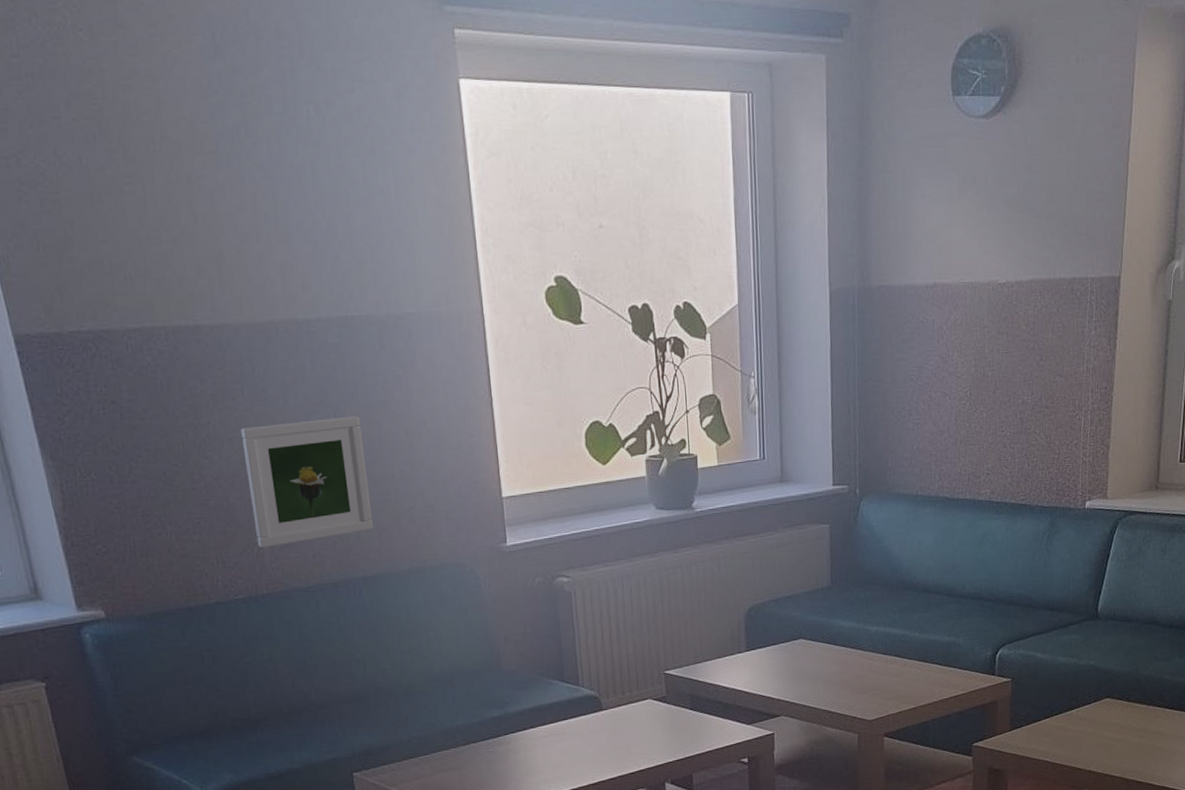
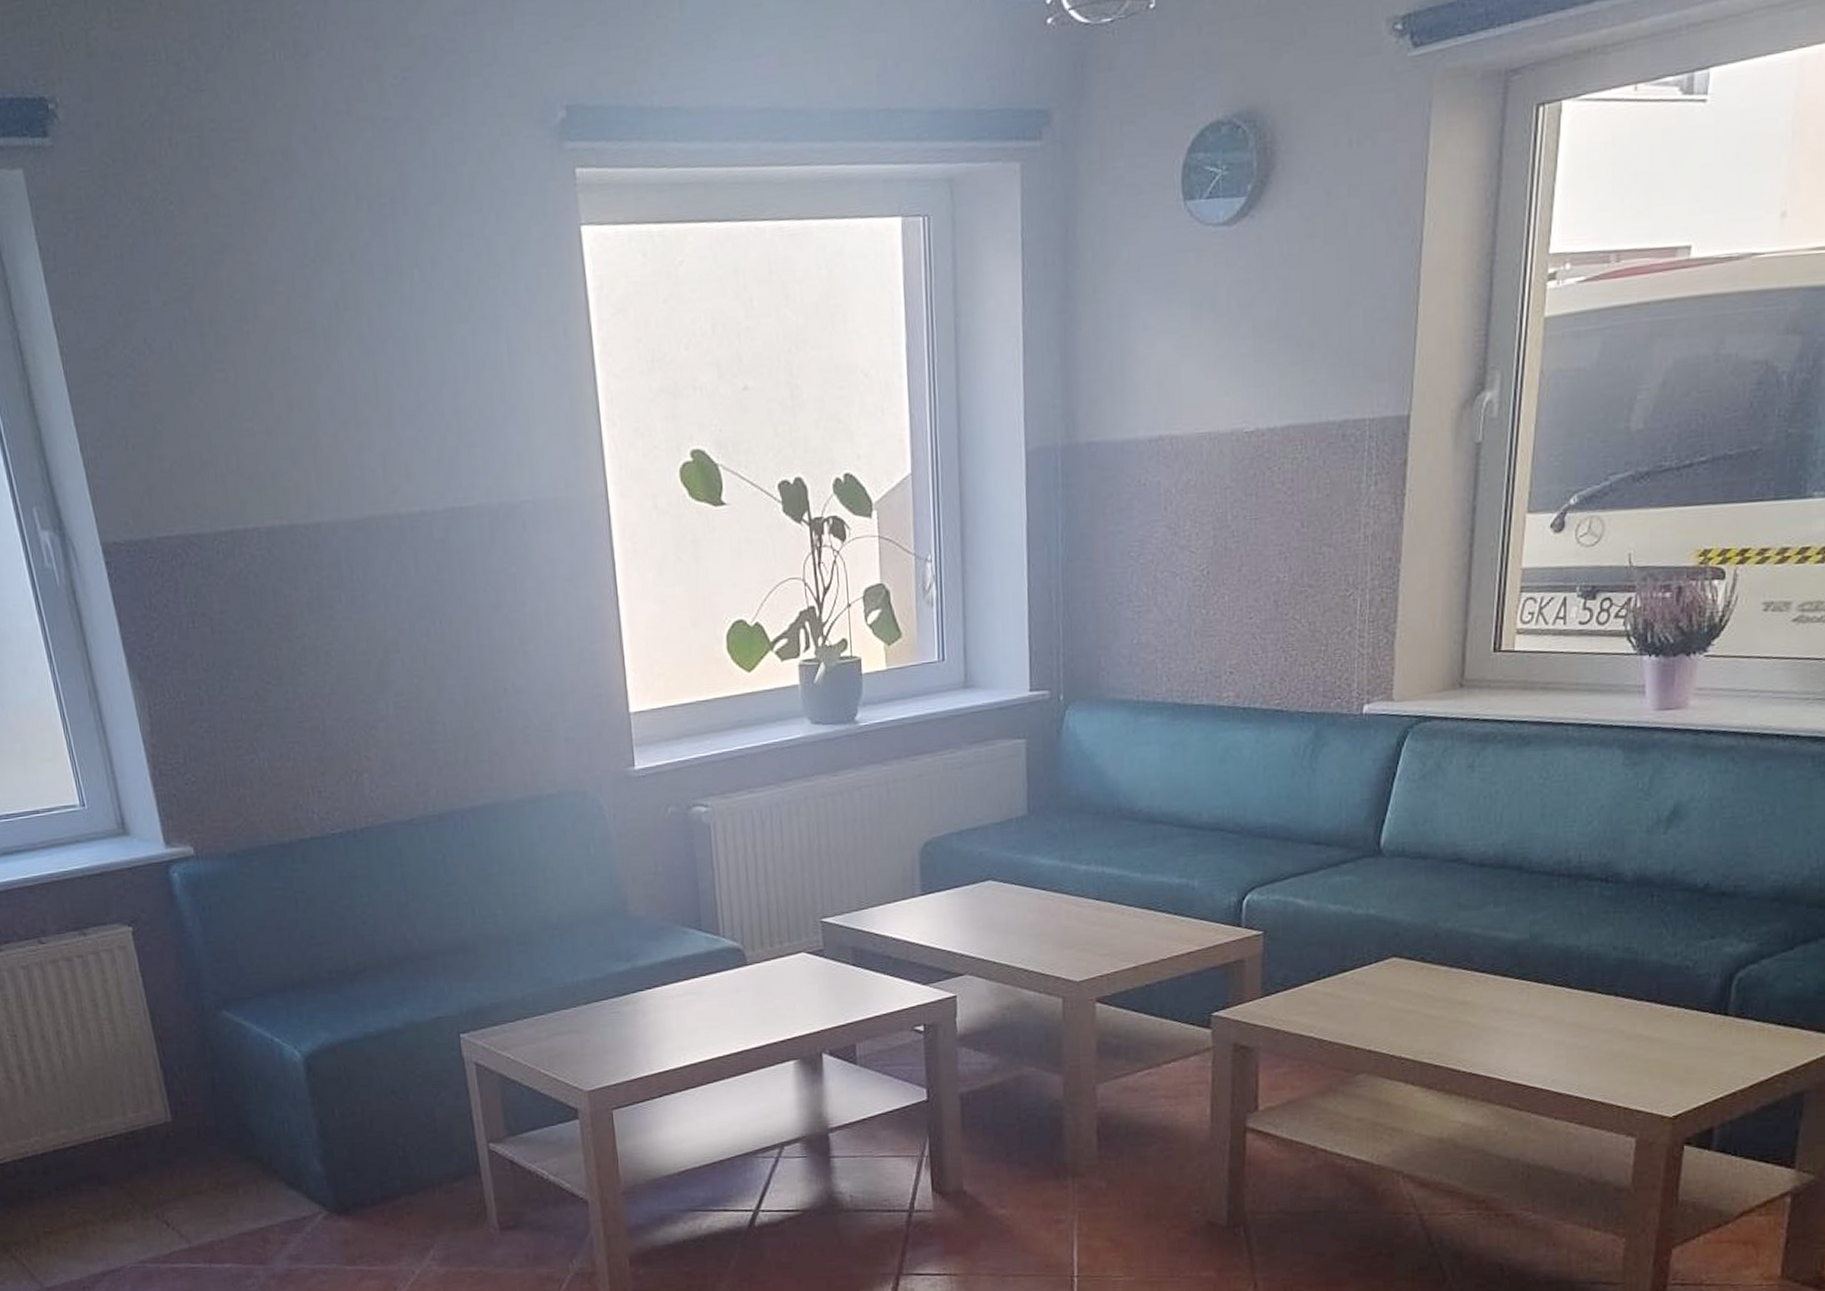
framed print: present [241,415,373,549] -> none [338,621,483,776]

